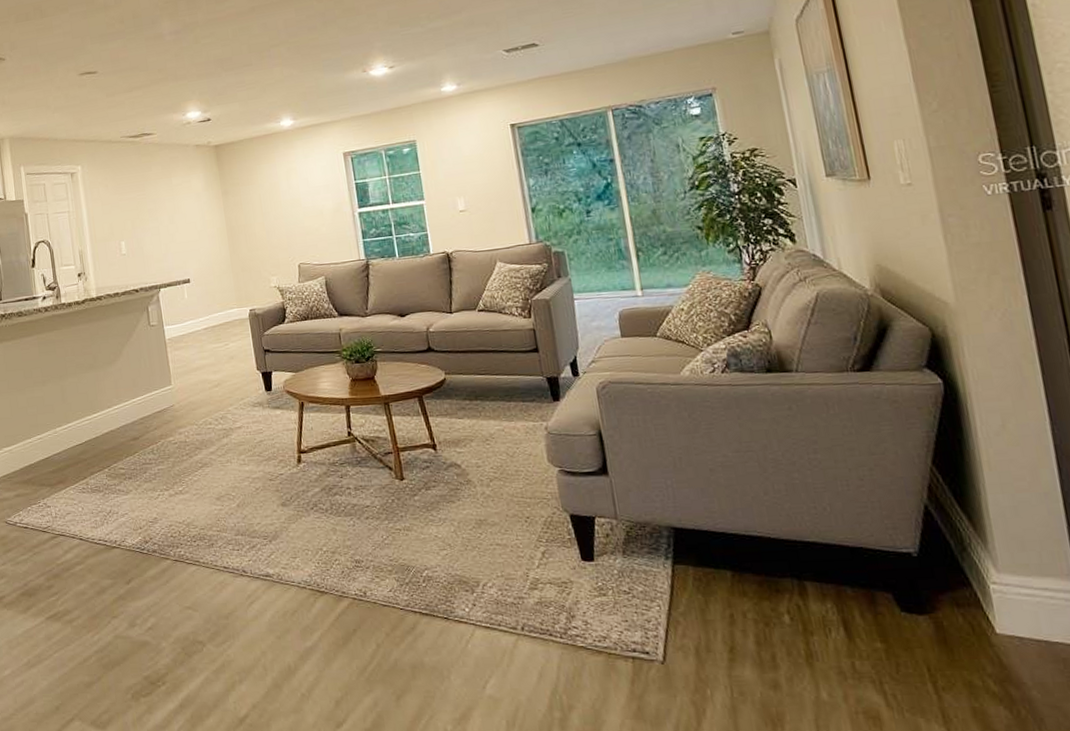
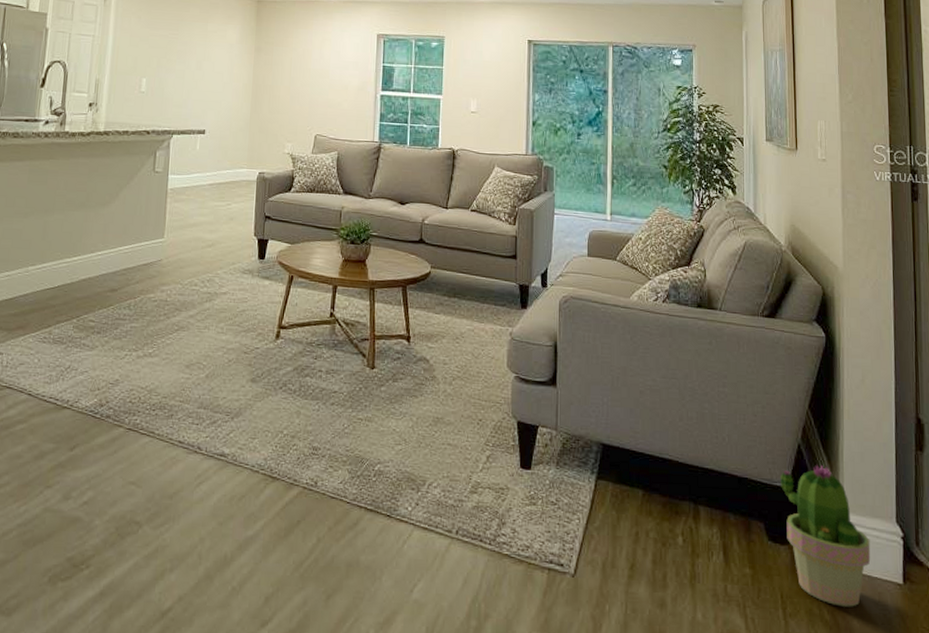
potted plant: none [906,524,1046,676] -> present [781,464,871,607]

